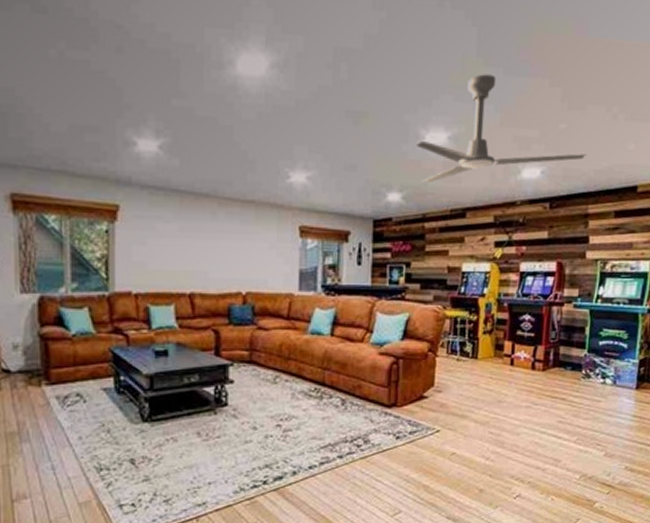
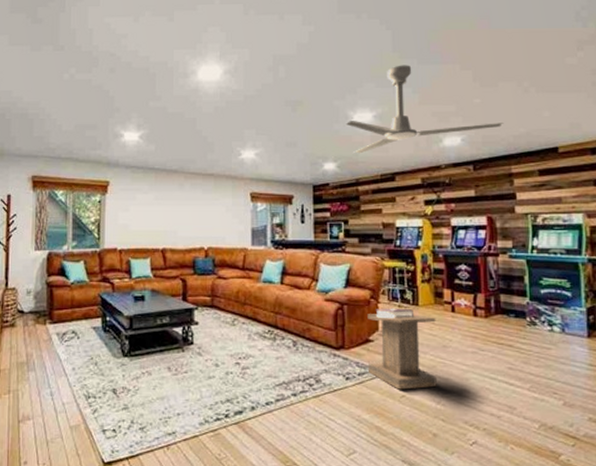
lectern: none [419,361,494,447] -> present [367,308,437,390]

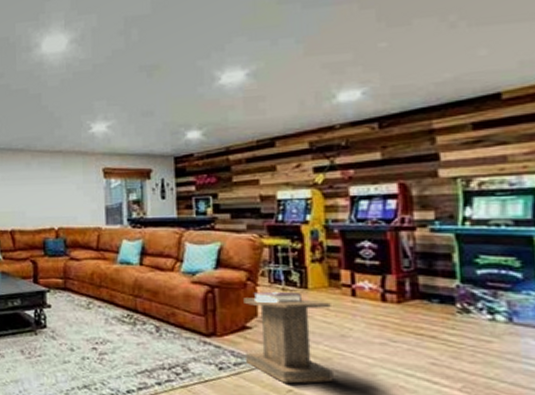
ceiling fan: present [345,65,504,154] -> none [211,10,421,119]

